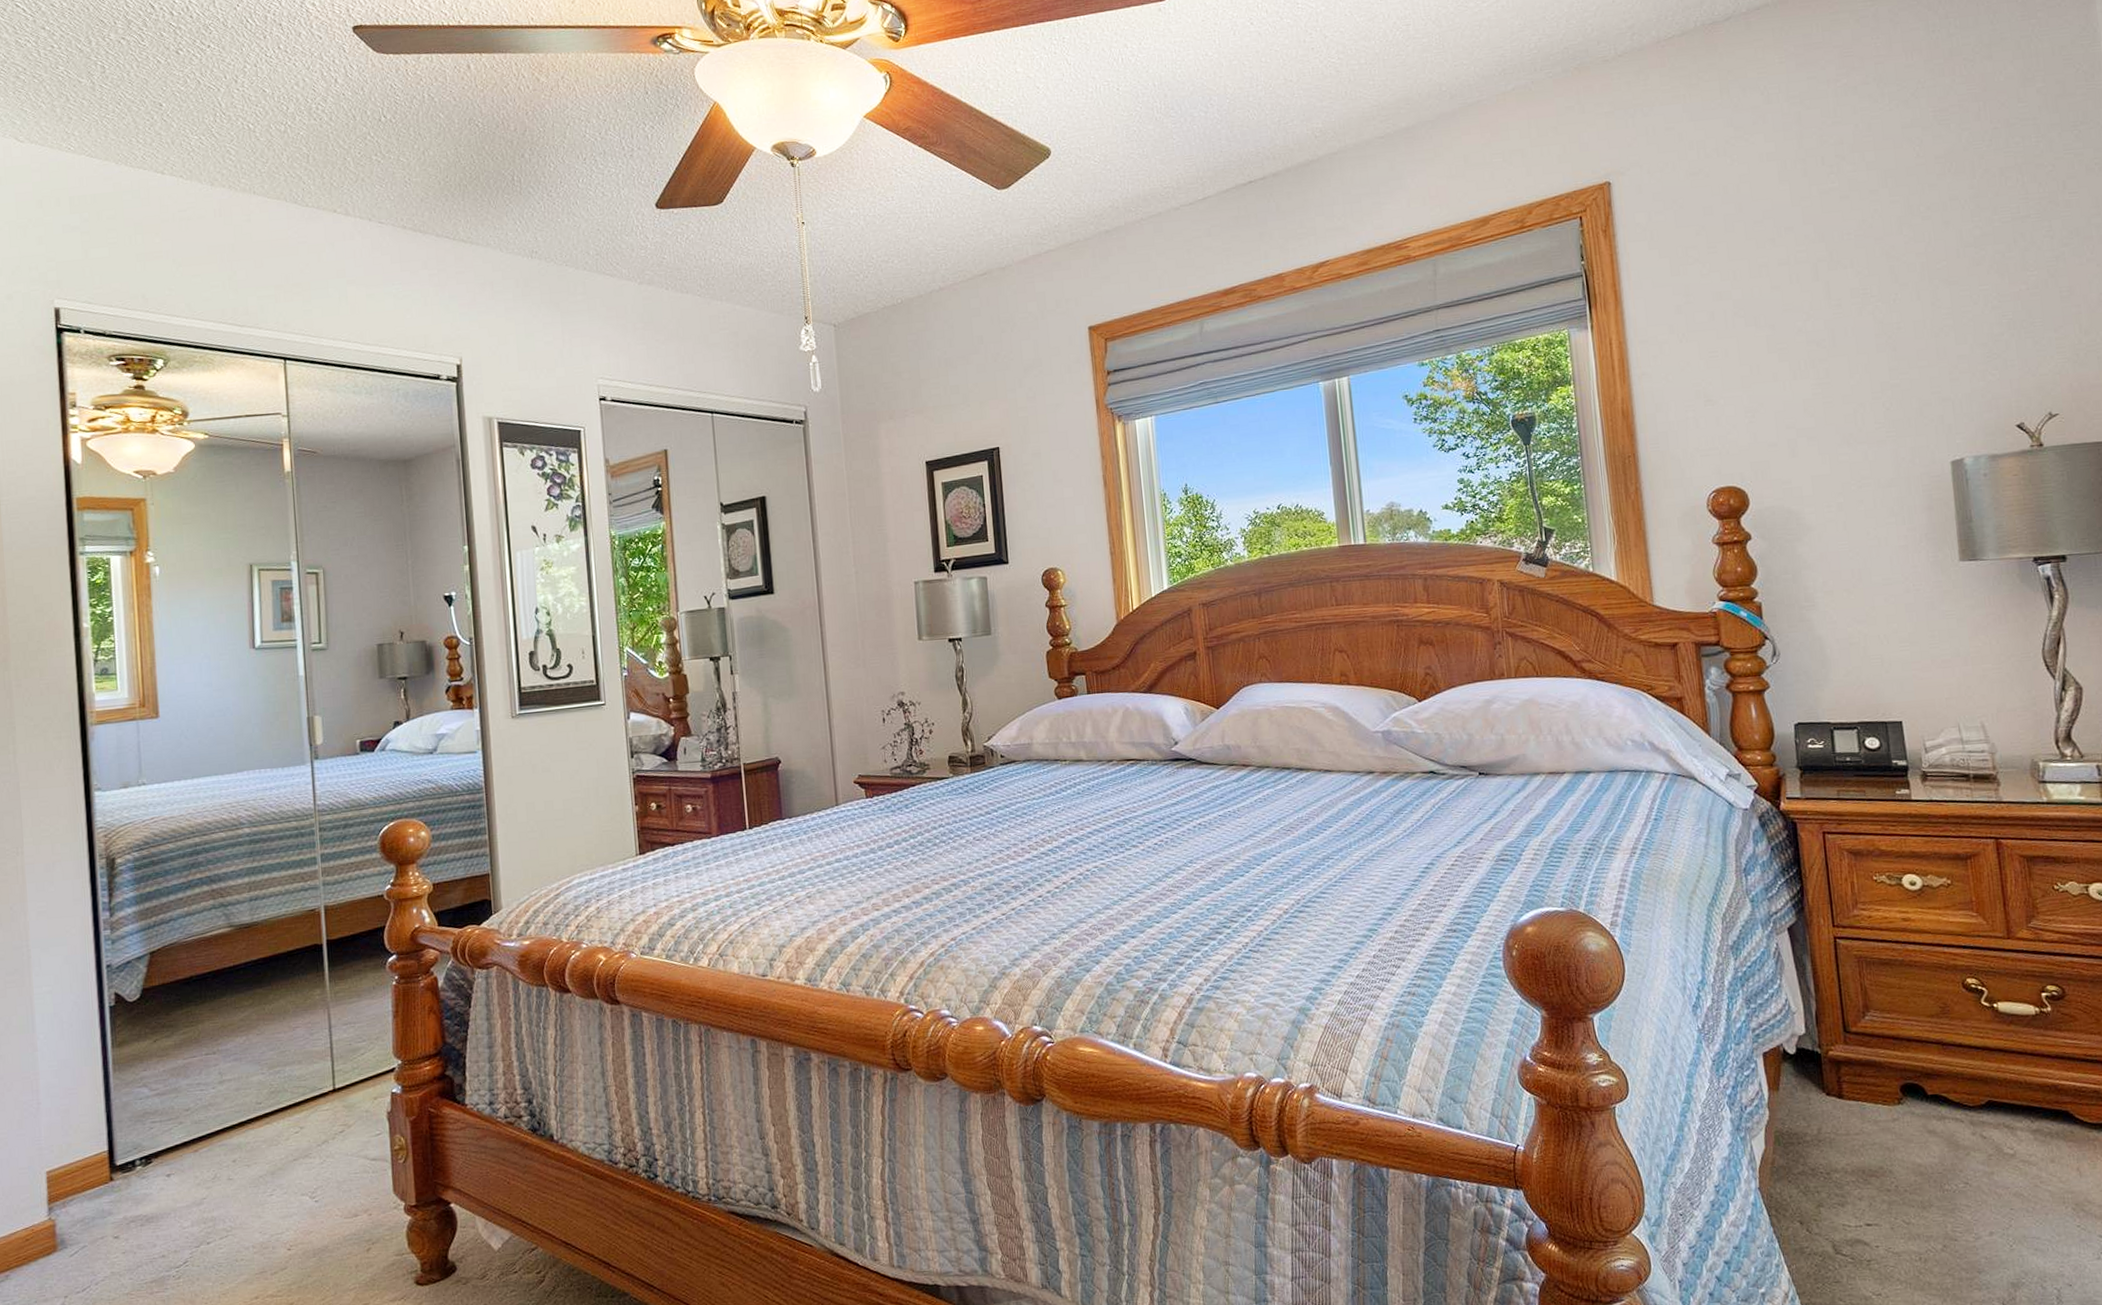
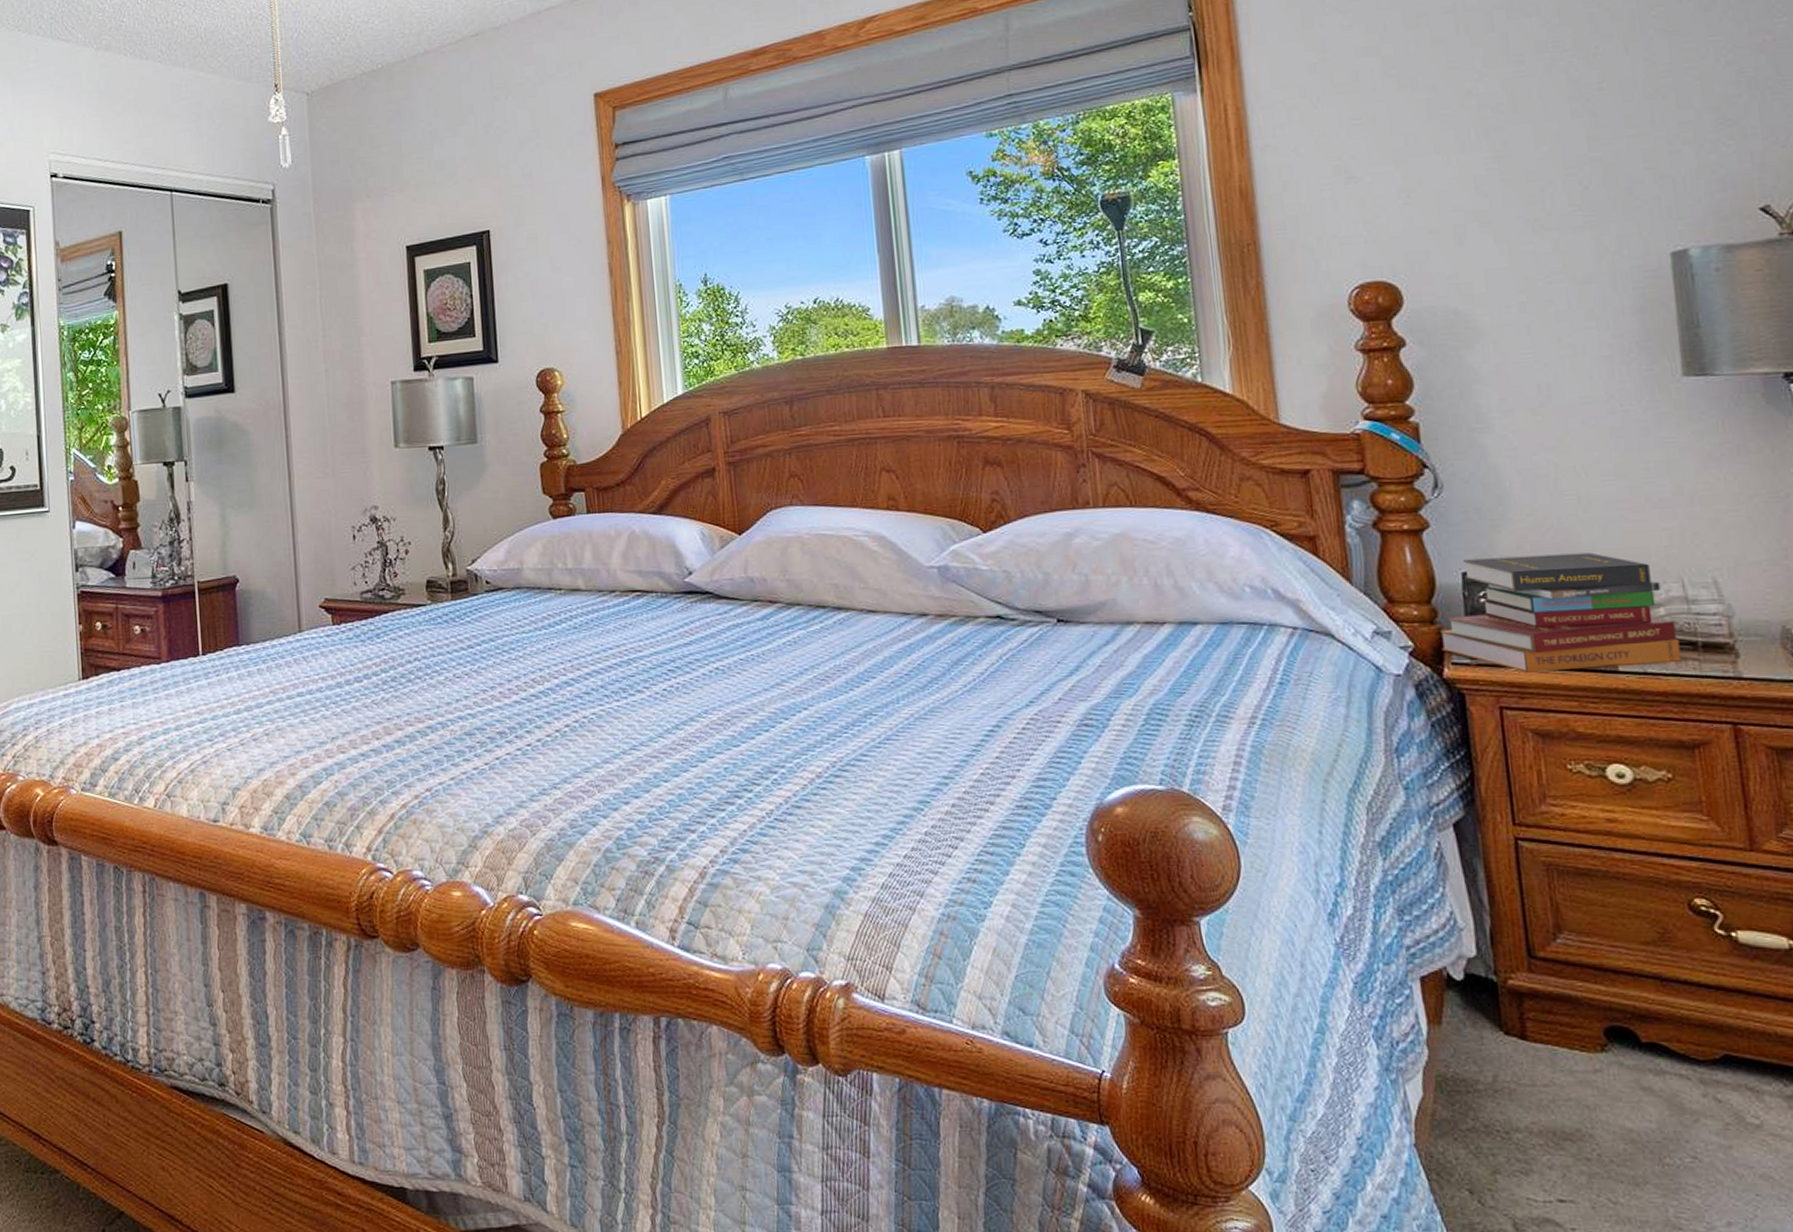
books: none [1777,705,1958,804] -> present [1439,552,1681,673]

